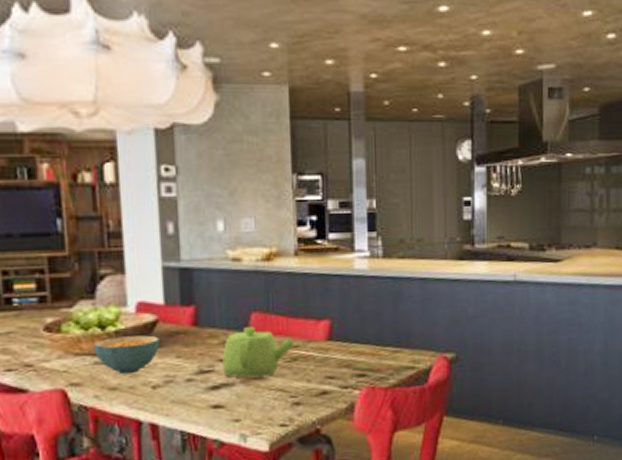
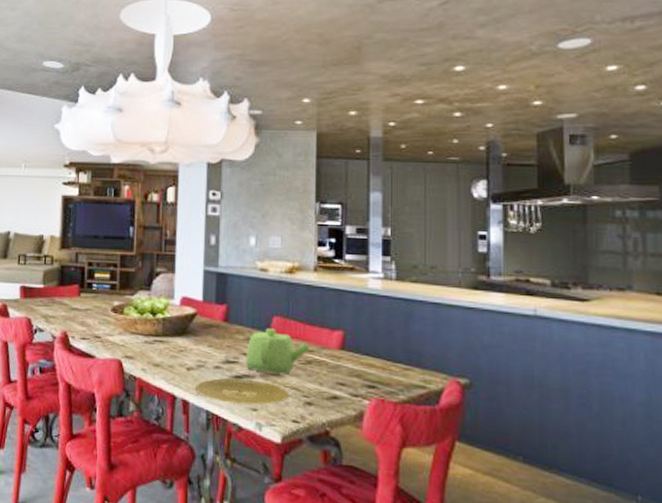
cereal bowl: present [93,335,160,375] -> none [145,323,196,355]
plate: none [165,387,274,419] -> present [195,378,289,405]

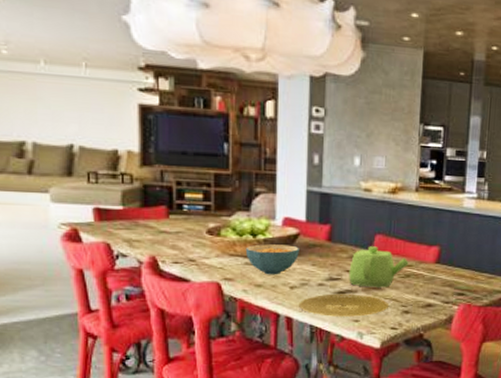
cereal bowl: none [145,323,196,355] -> present [245,244,299,275]

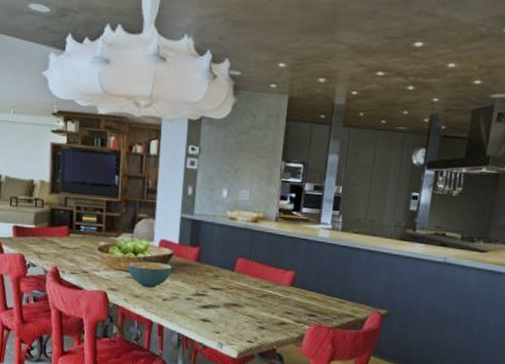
plate: present [299,293,388,317] -> none [169,307,246,329]
teapot: present [349,246,409,288] -> none [213,268,266,305]

